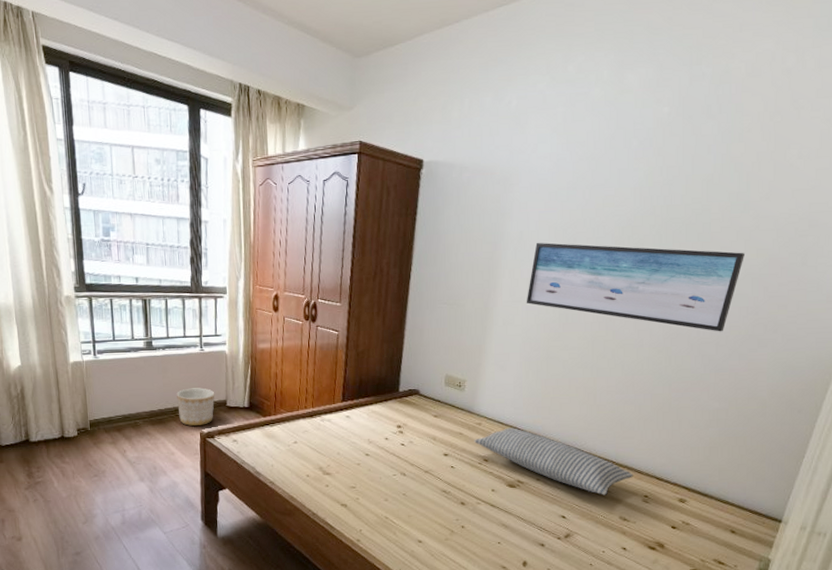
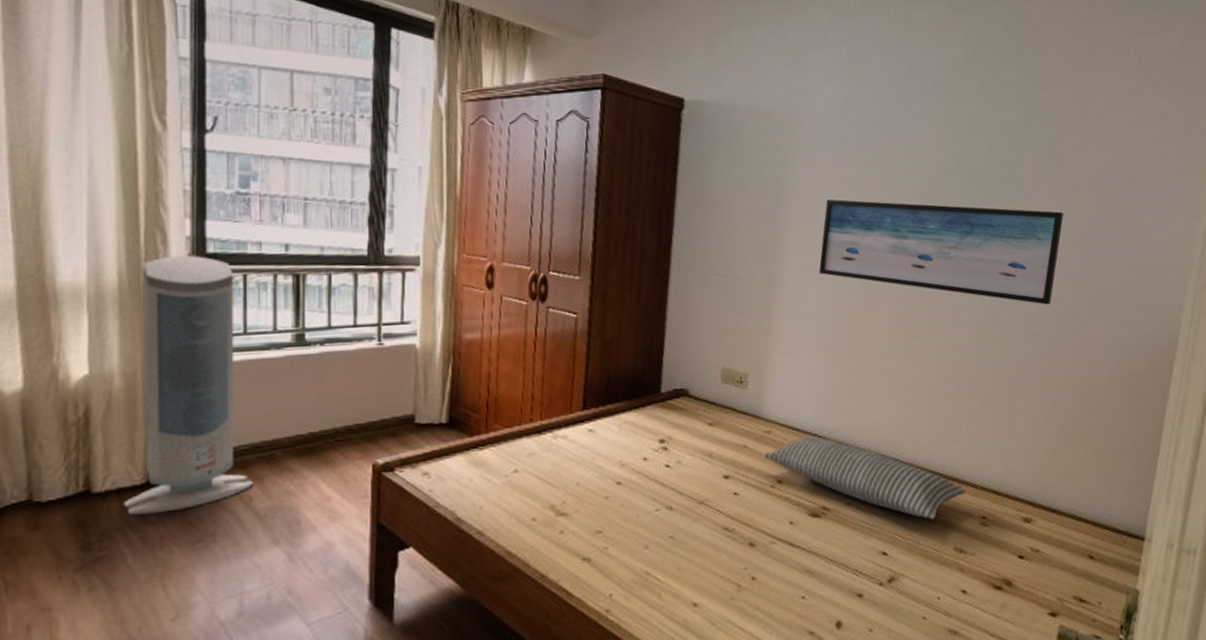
air purifier: none [47,285,126,457] -> present [123,255,253,516]
planter: present [177,388,215,427] -> none [339,398,398,456]

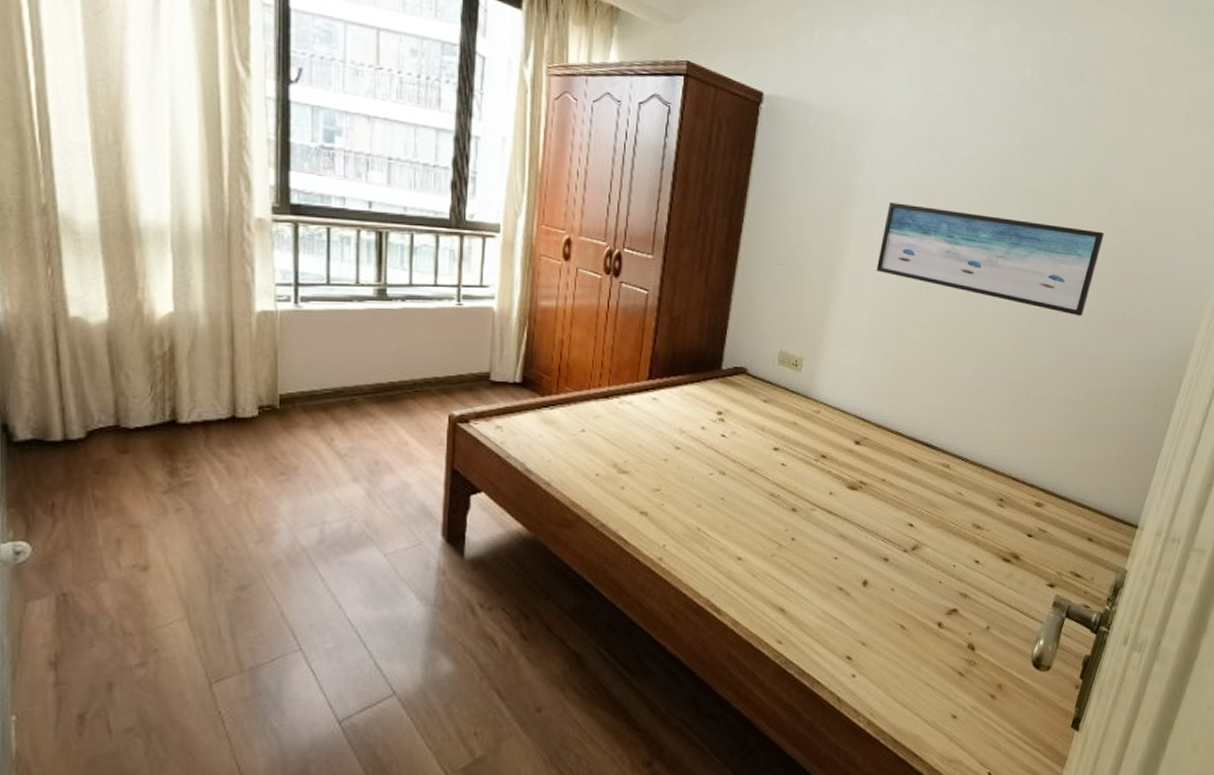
air purifier: present [123,255,253,516] -> none [209,203,334,446]
pillow: present [762,435,966,520] -> none [810,417,988,499]

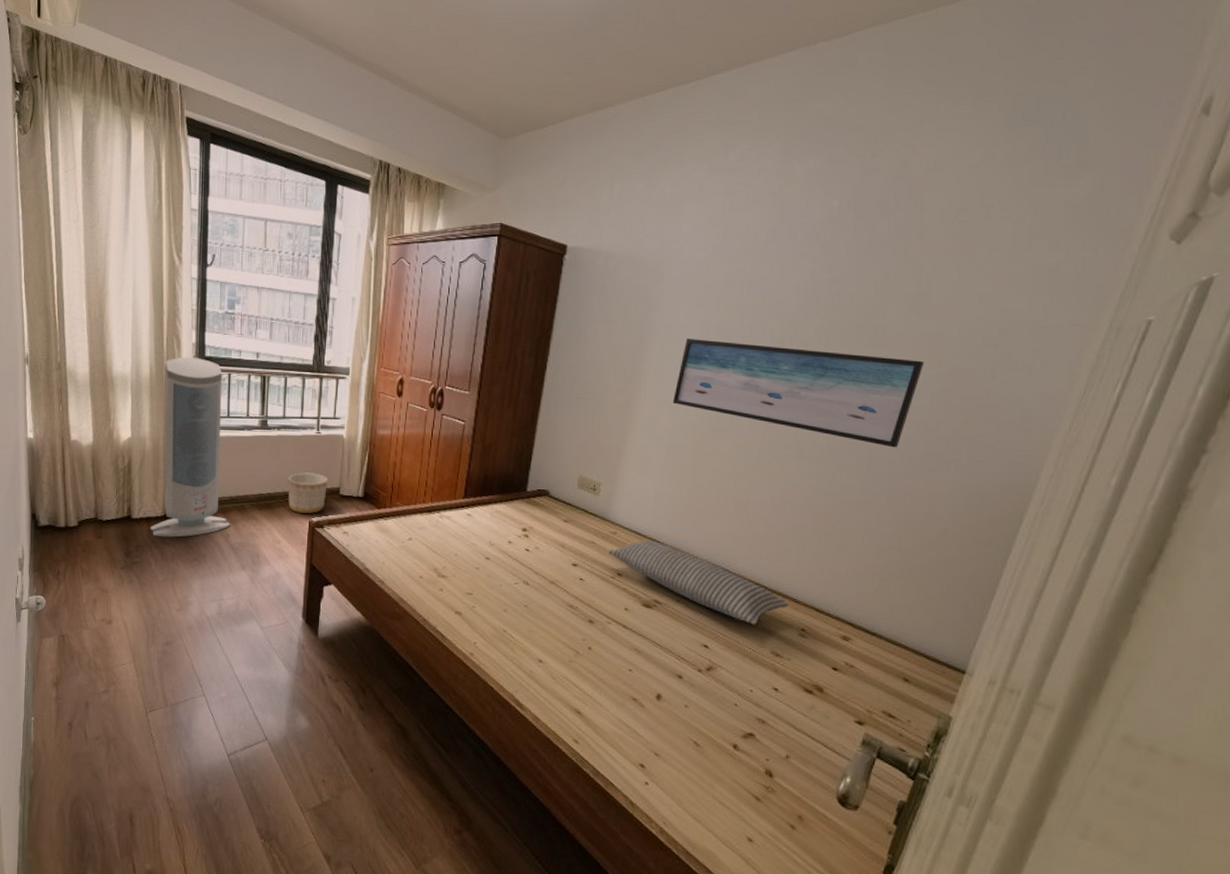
air purifier: none [209,203,334,446] -> present [150,357,230,538]
planter: none [418,354,474,407] -> present [288,472,328,514]
pillow: none [810,417,988,499] -> present [606,539,789,625]

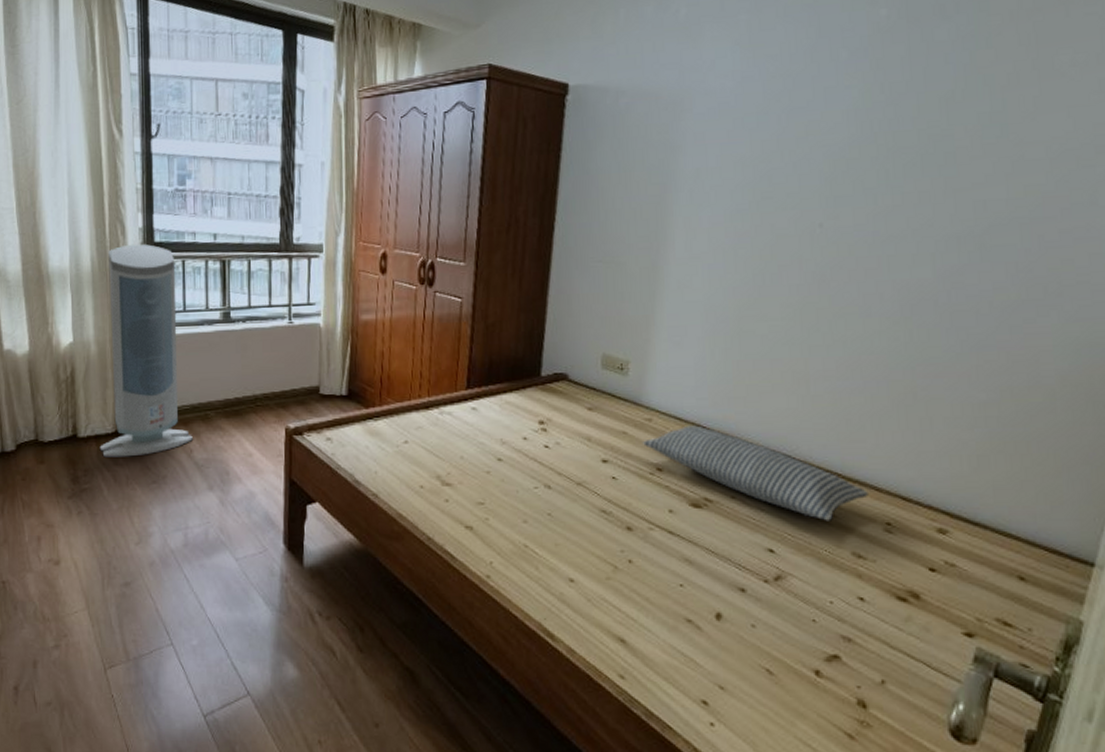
planter: present [288,472,328,514] -> none [258,370,305,420]
wall art: present [672,339,925,448] -> none [707,182,1008,296]

